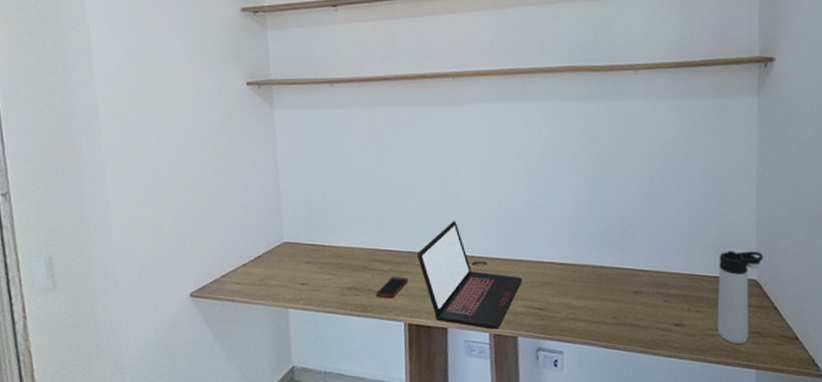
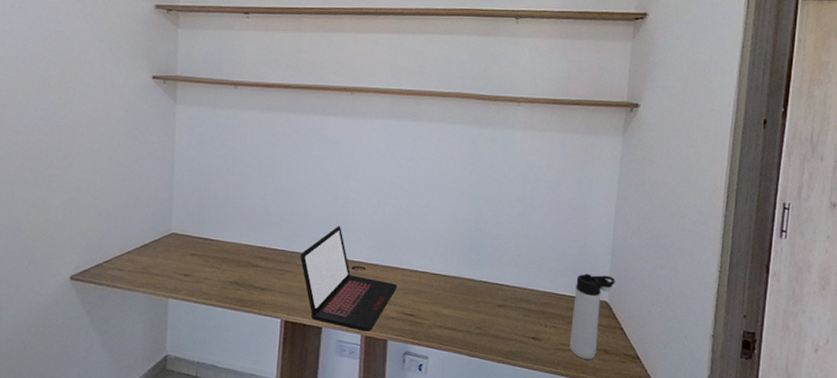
cell phone: present [375,276,408,299] -> none [256,274,289,296]

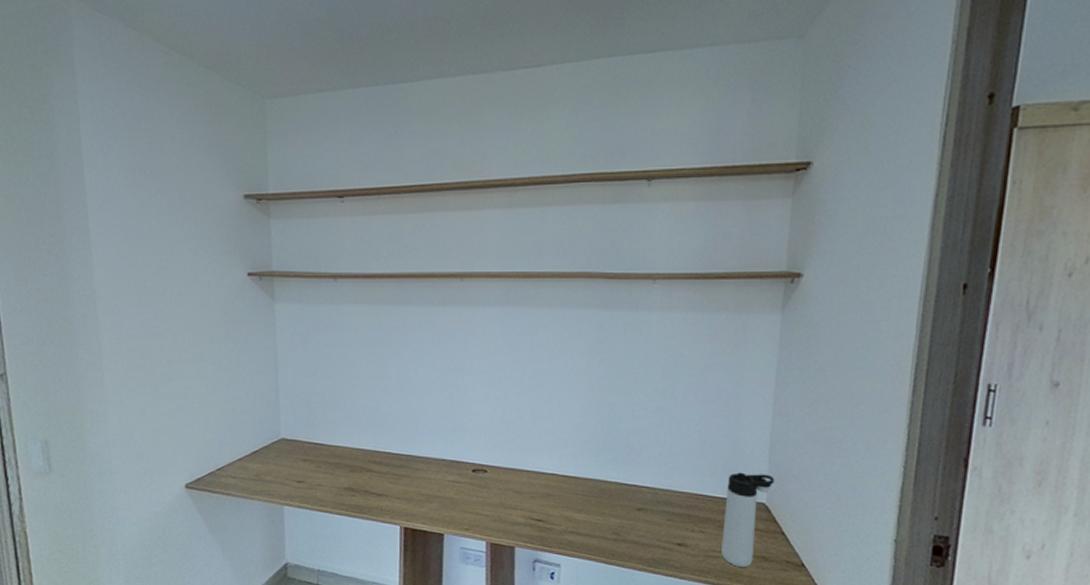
laptop: present [300,226,398,332] -> none [416,426,523,538]

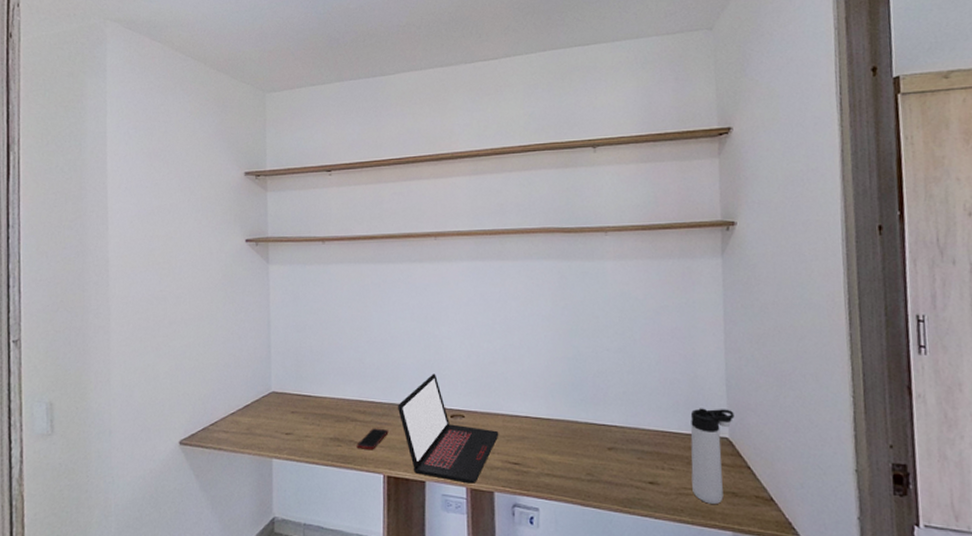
cell phone: none [372,479,406,502] -> present [356,428,389,450]
laptop: none [416,426,523,538] -> present [398,374,499,484]

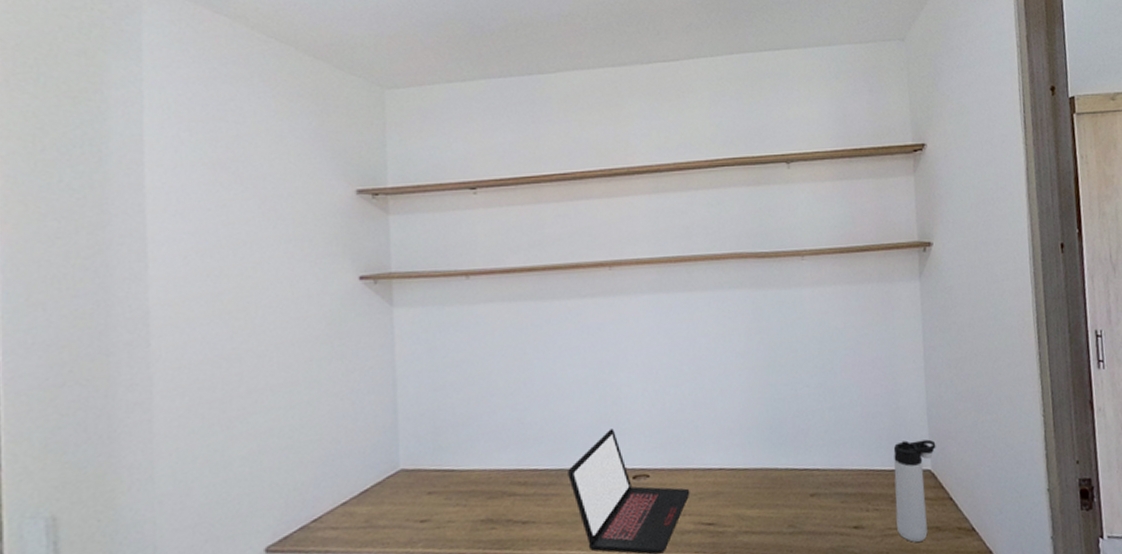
cell phone: present [356,428,389,450] -> none [516,500,557,530]

